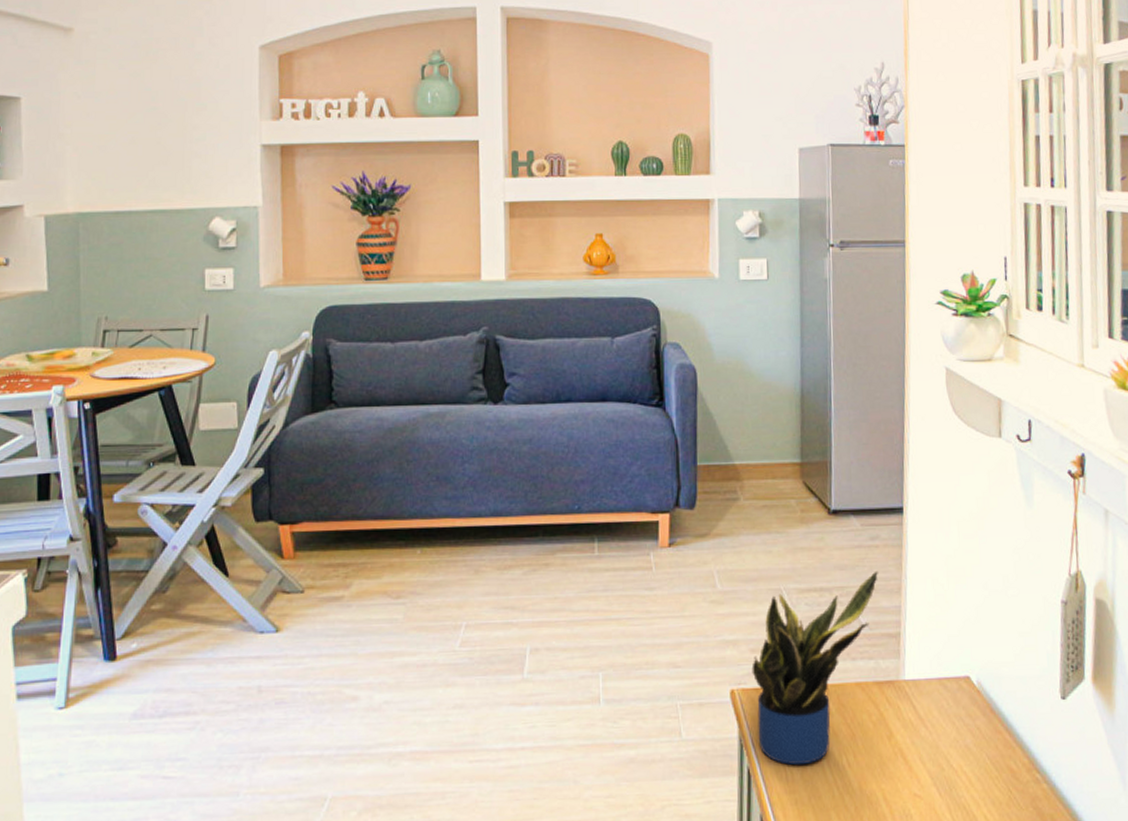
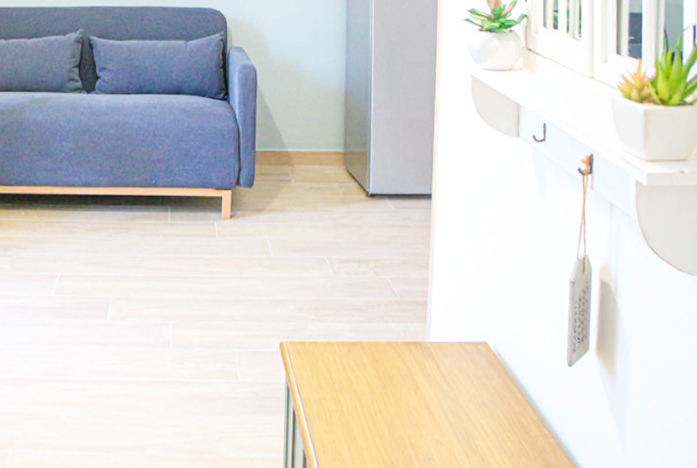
potted plant: present [751,570,878,766] -> none [298,247,409,410]

